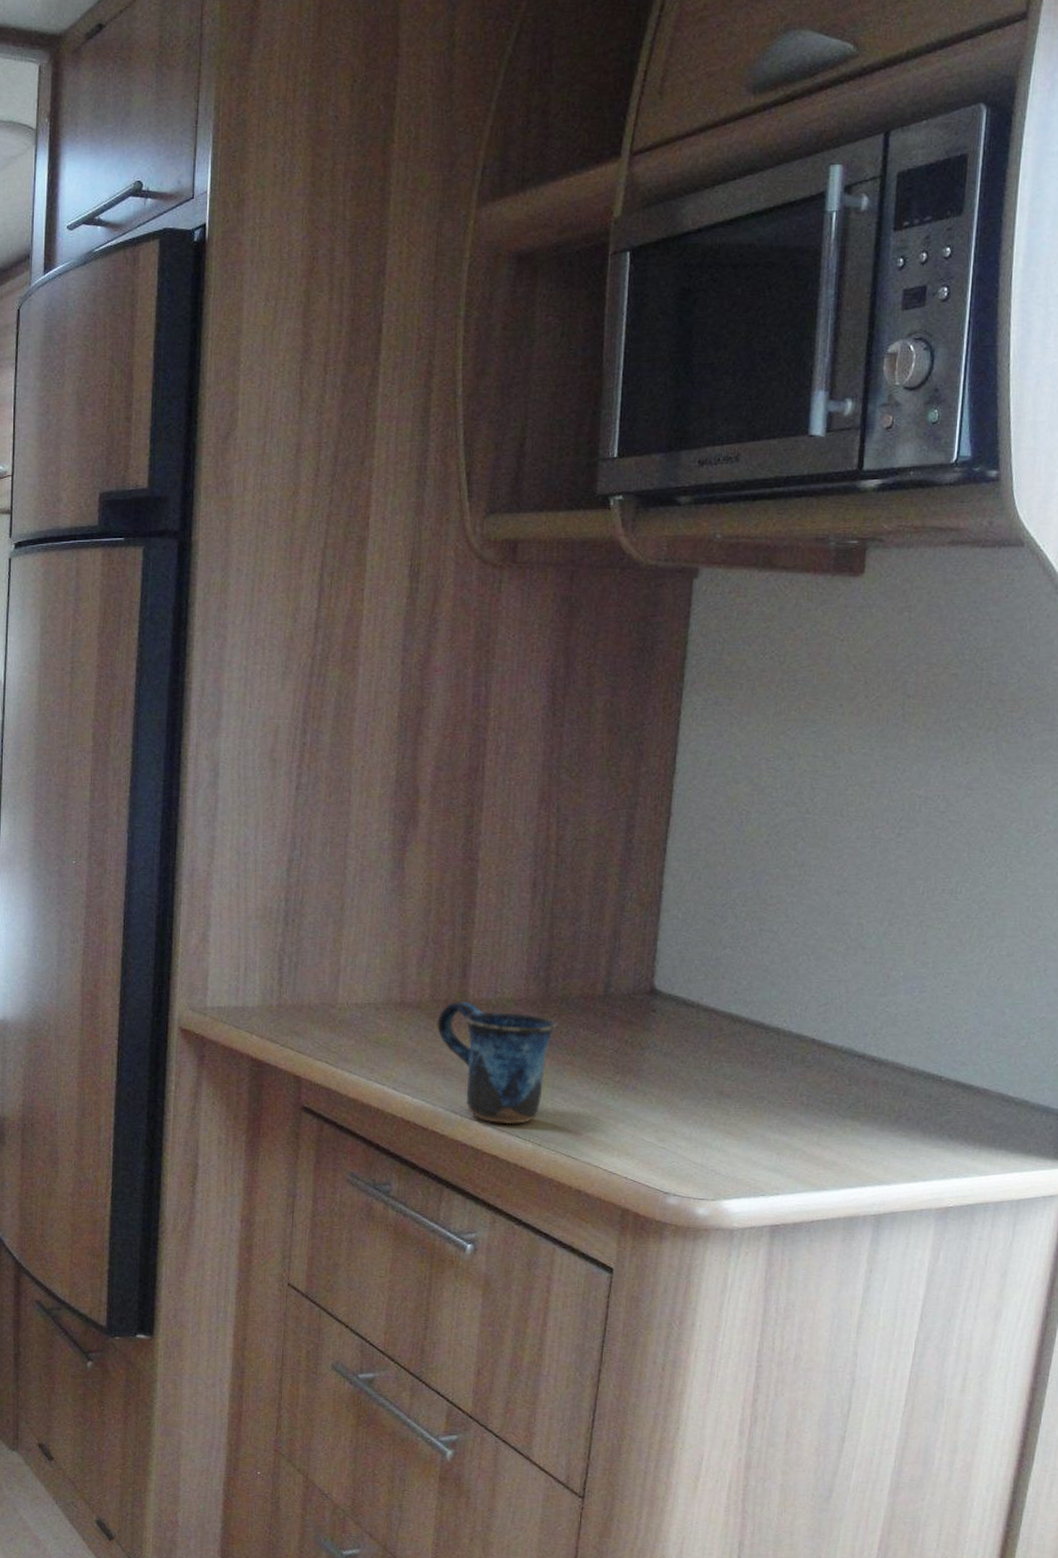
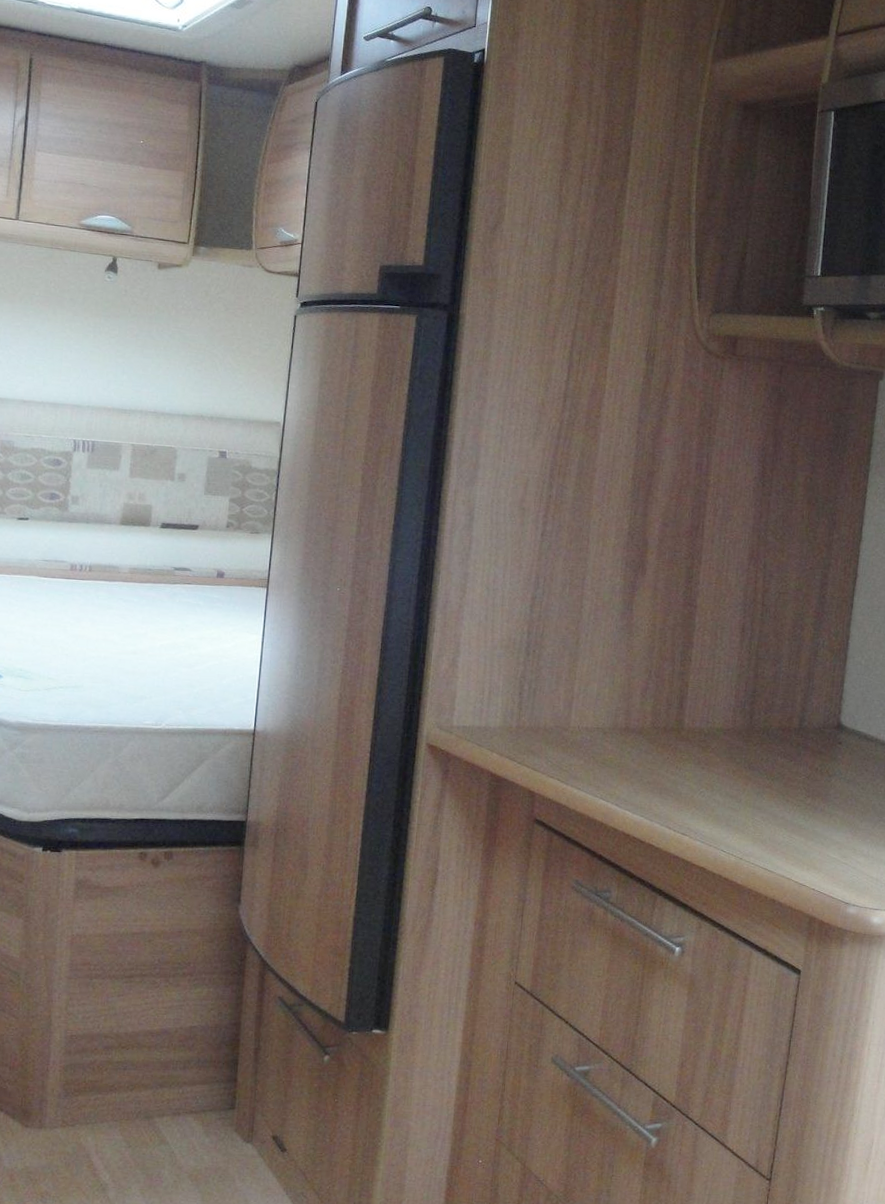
mug: present [436,1000,557,1125] -> none [655,728,759,840]

